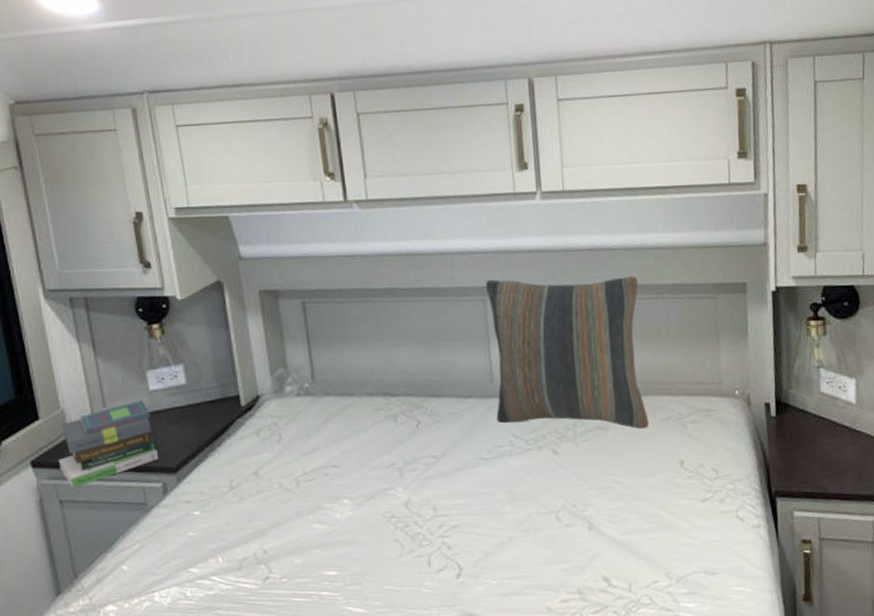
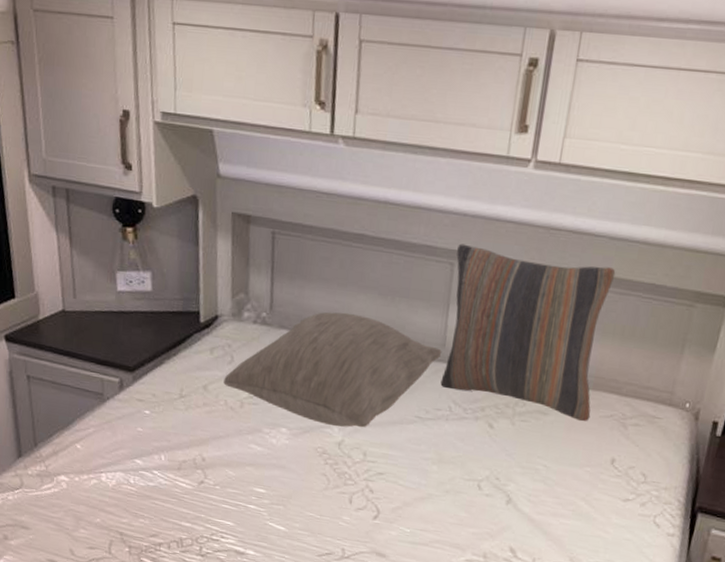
books: present [58,400,159,489] -> none [29,298,120,368]
pillow: none [275,367,492,486] -> present [223,312,442,428]

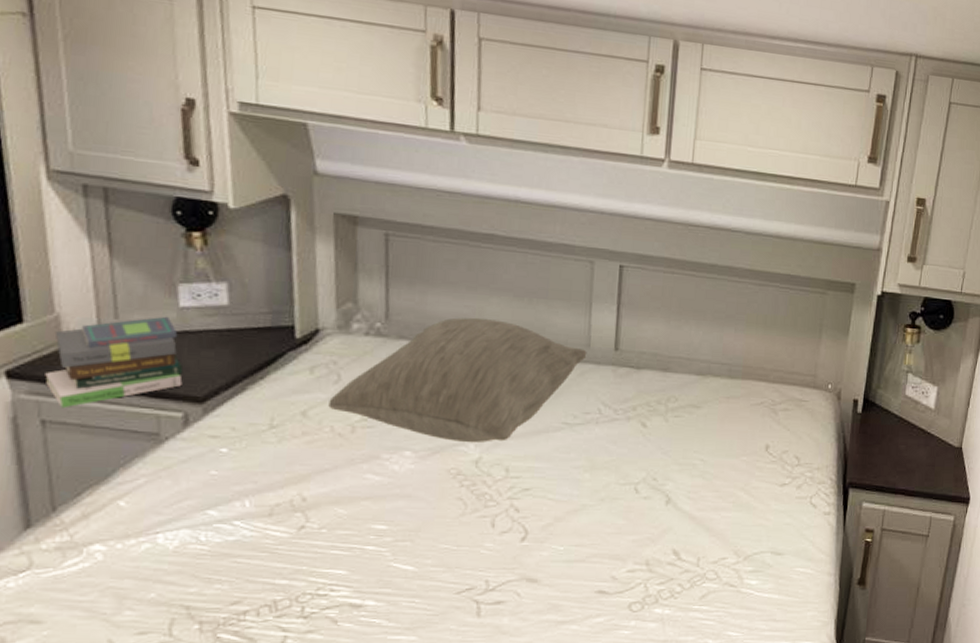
books: none [29,298,120,368] -> present [45,316,184,409]
pillow: present [440,243,616,422] -> none [587,241,754,412]

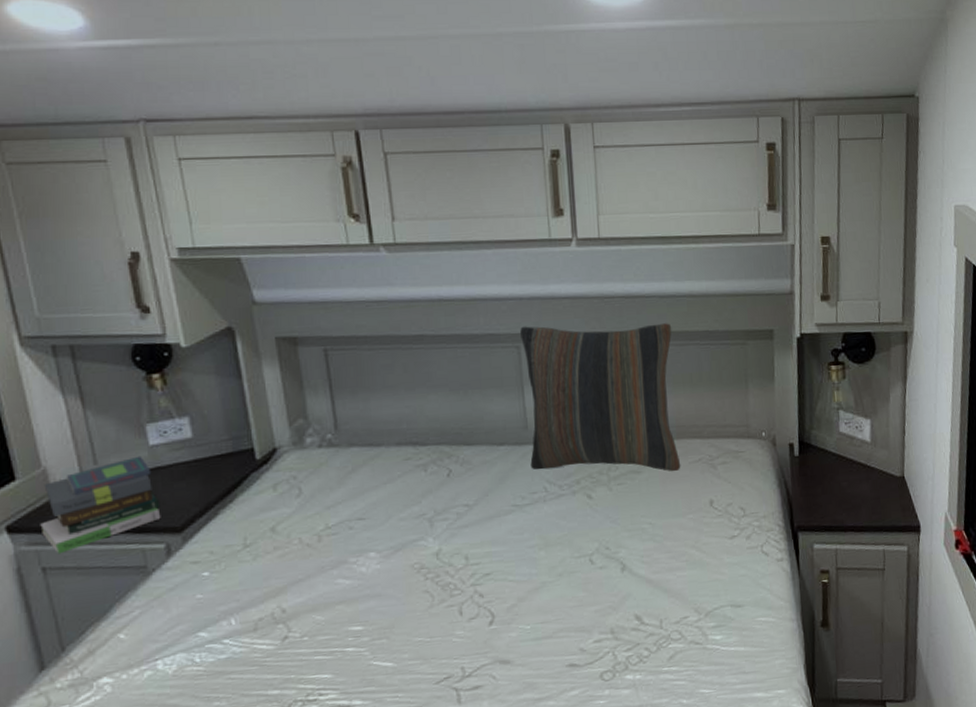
pillow: present [328,317,587,442] -> none [294,415,526,537]
pillow: none [587,241,754,412] -> present [520,323,681,472]

